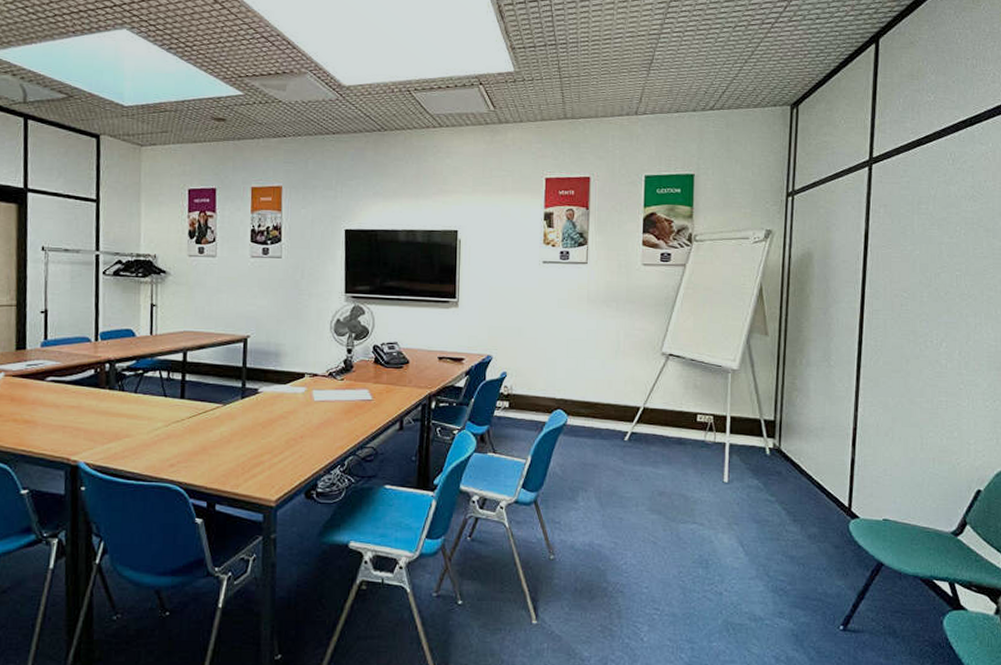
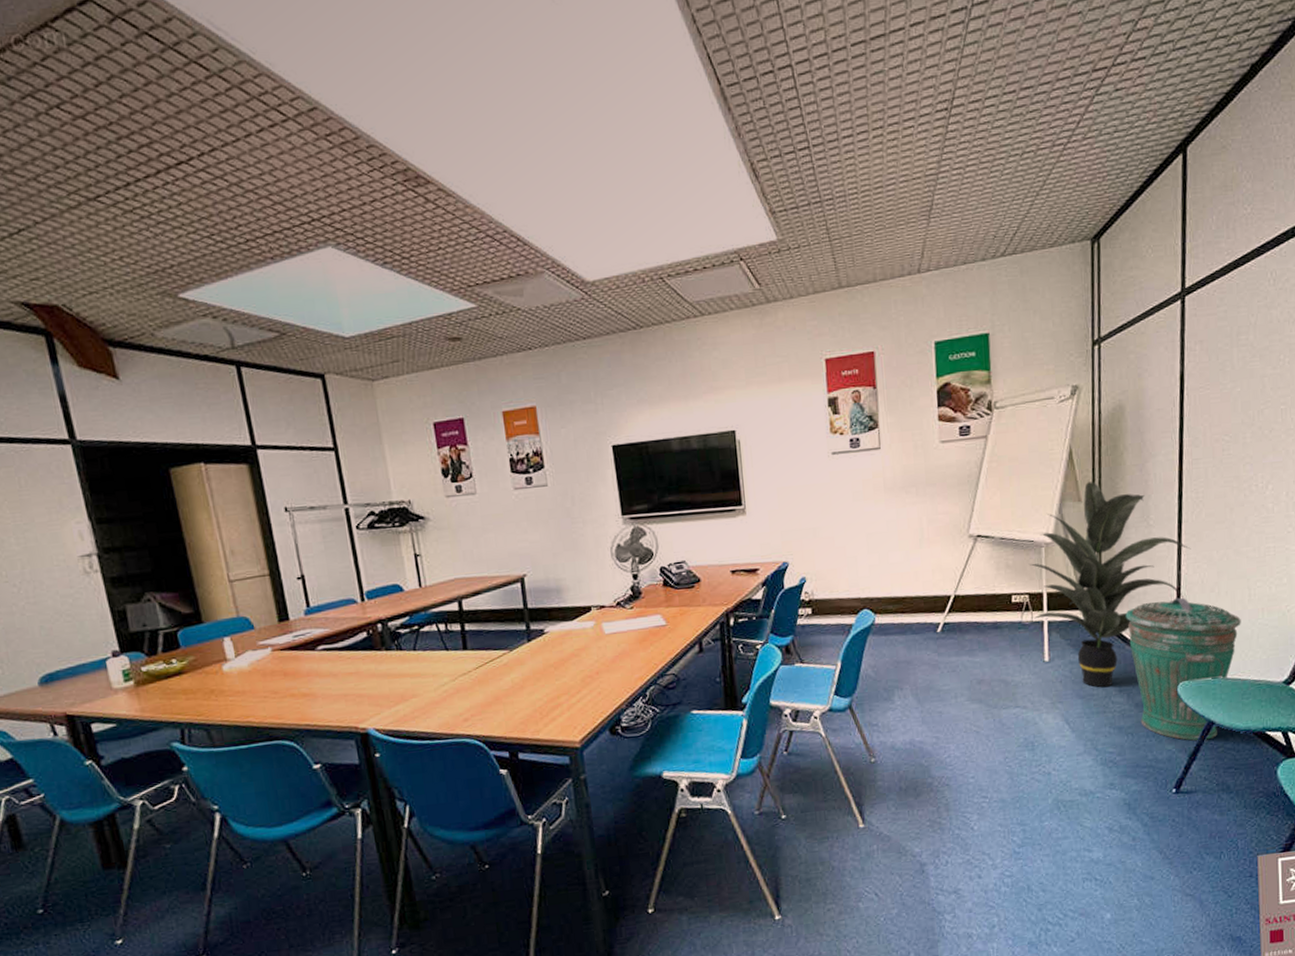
indoor plant: none [716,318,868,515] -> present [1030,481,1191,688]
trash can: none [803,437,913,581] -> present [1125,597,1241,741]

